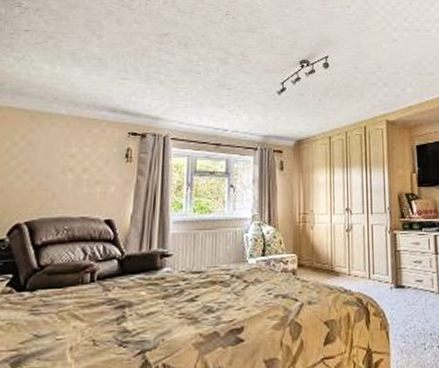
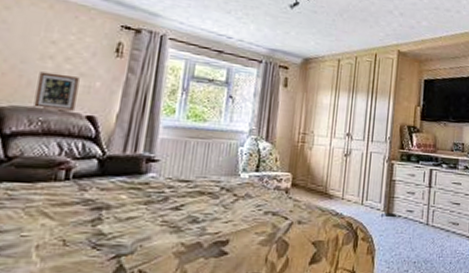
picture frame: none [59,184,96,217] -> present [33,71,80,111]

